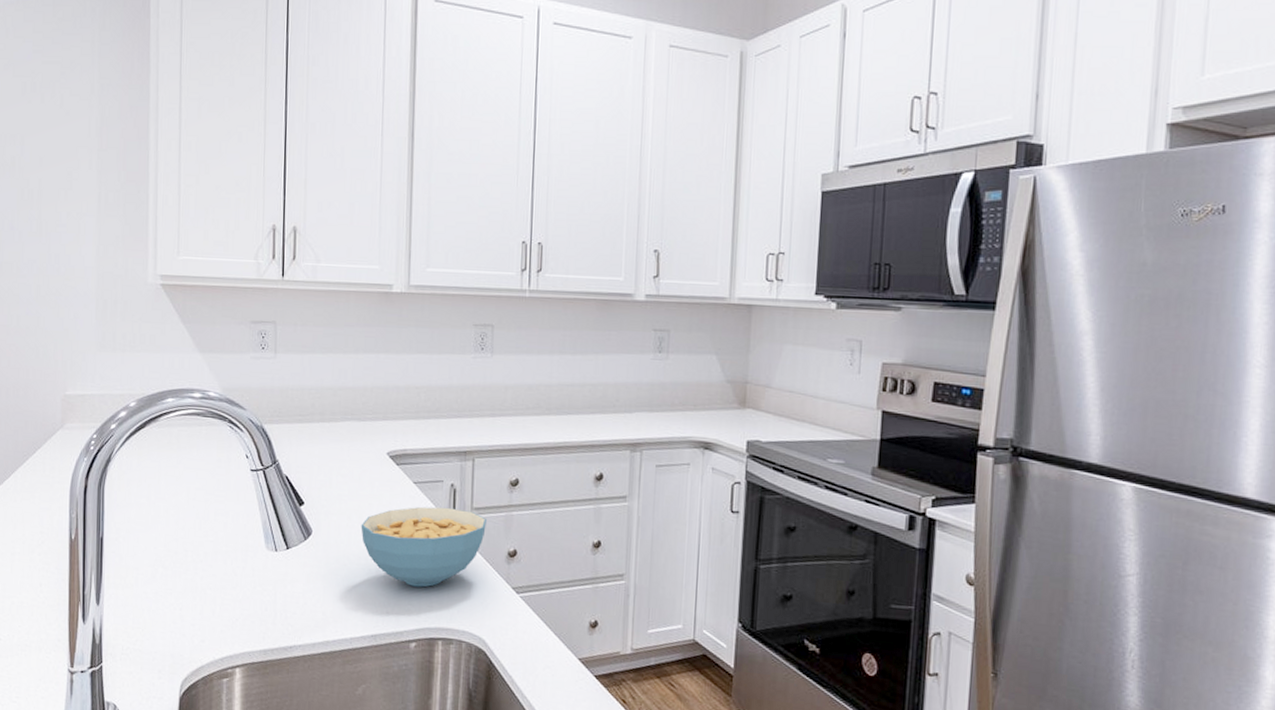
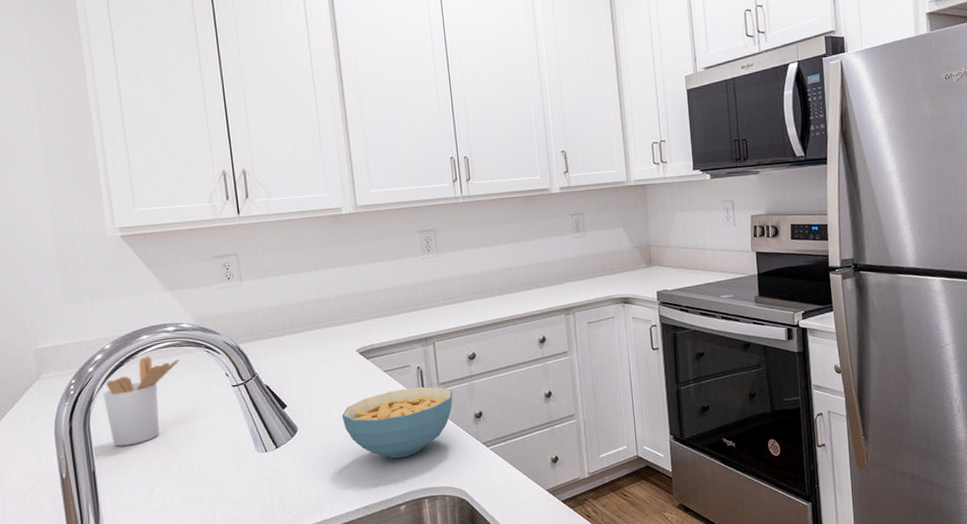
utensil holder: none [121,421,201,517] -> present [103,356,179,447]

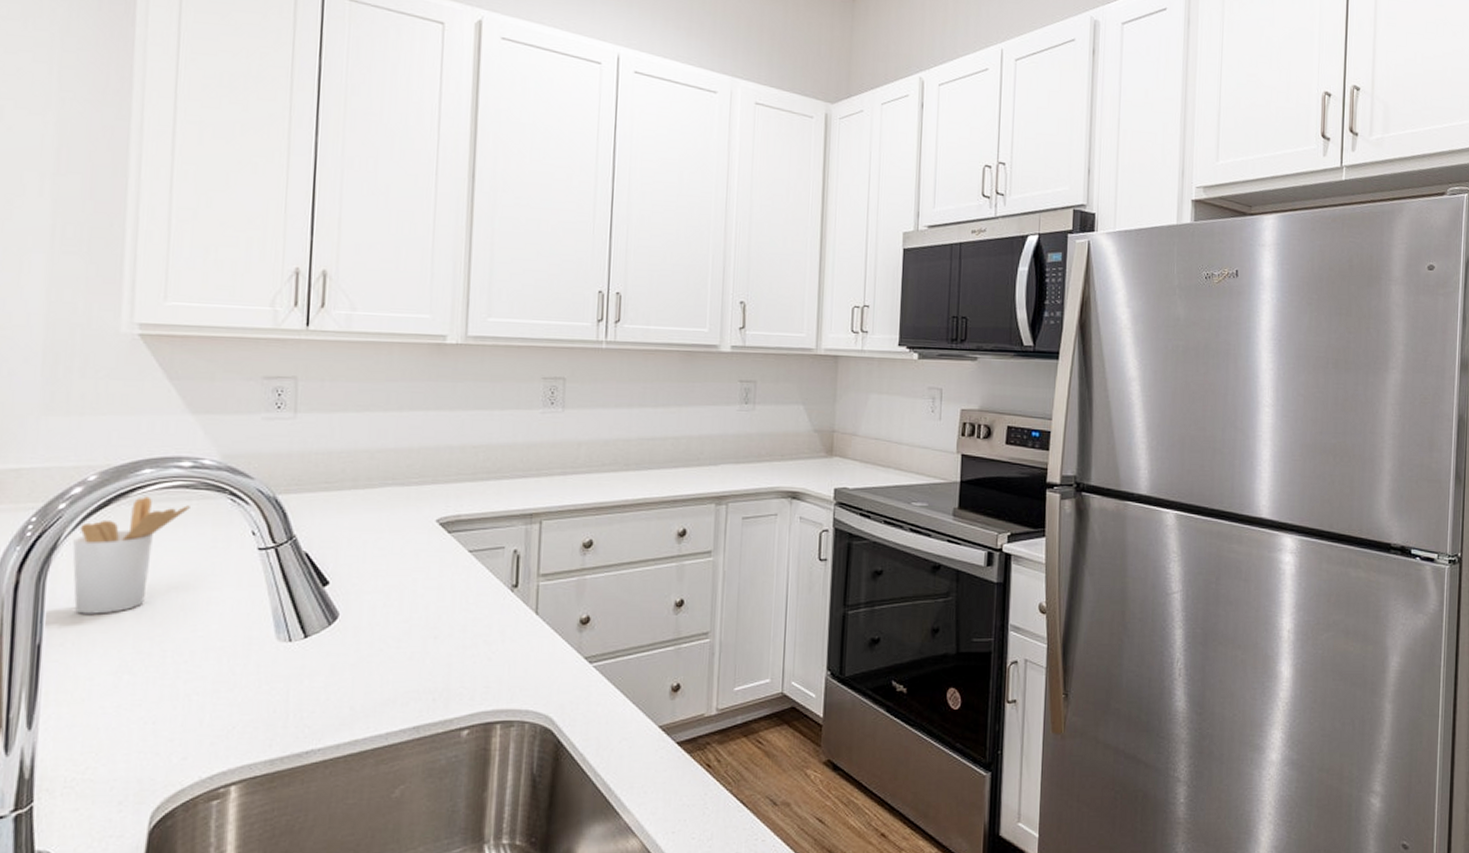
cereal bowl: present [341,386,453,459] -> none [402,576,555,667]

